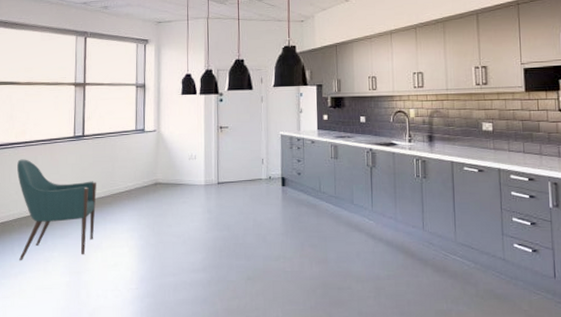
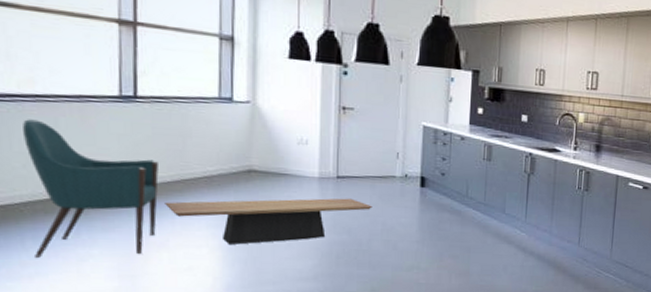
coffee table: none [100,200,245,244] -> present [165,198,372,245]

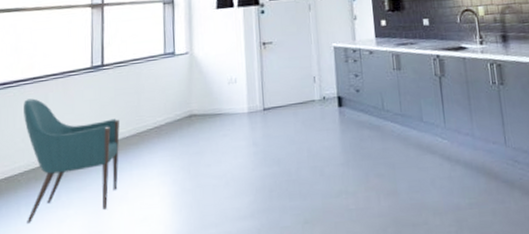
coffee table: present [165,198,372,245] -> none [124,128,297,190]

